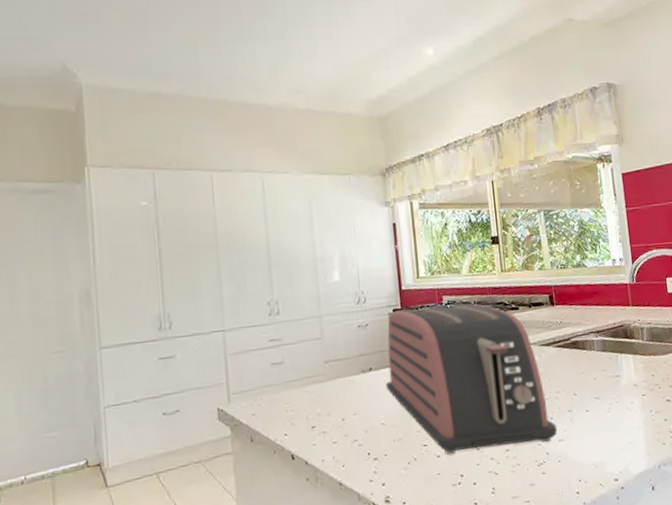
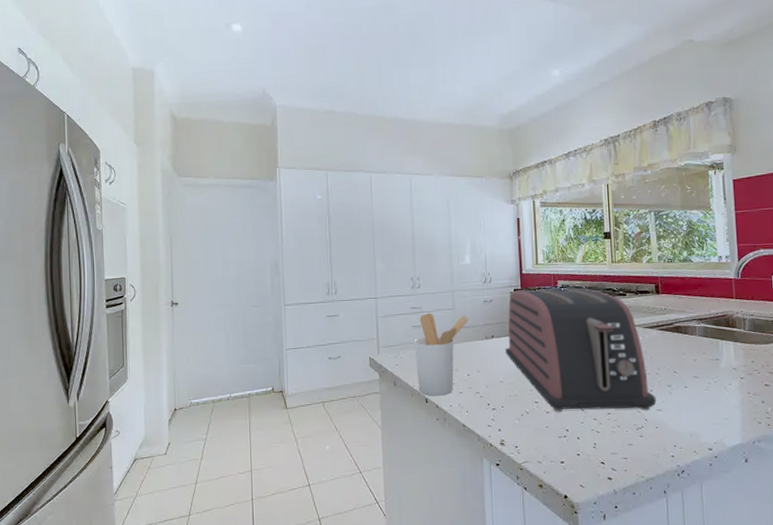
utensil holder: none [274,345,342,451] -> present [414,312,470,396]

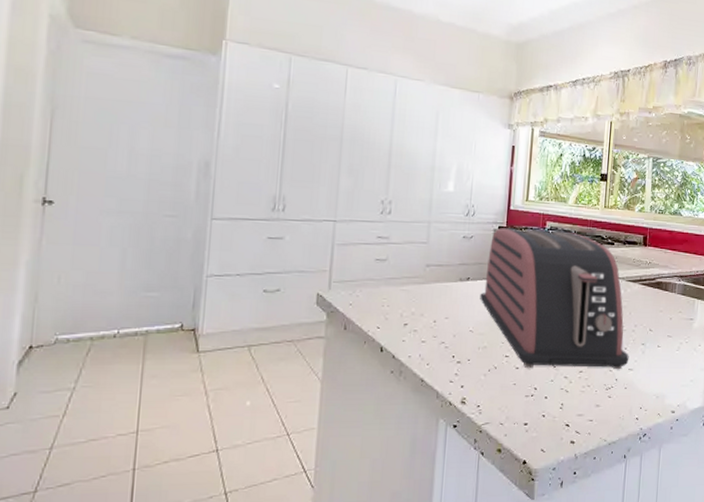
utensil holder: present [414,312,470,396] -> none [373,244,445,344]

